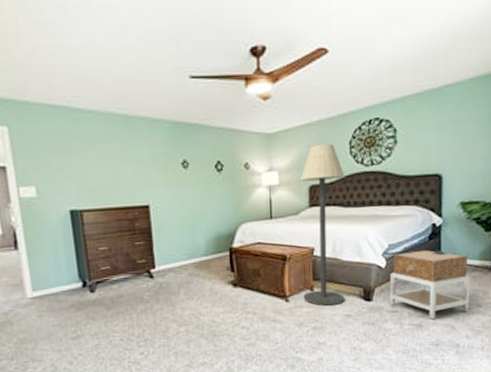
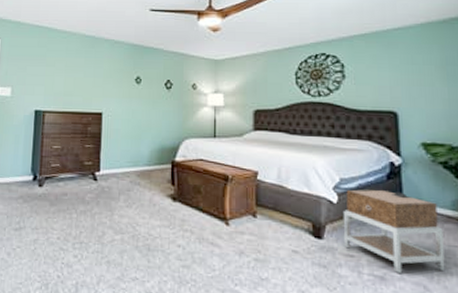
floor lamp: present [300,144,345,306] -> none [245,73,291,237]

